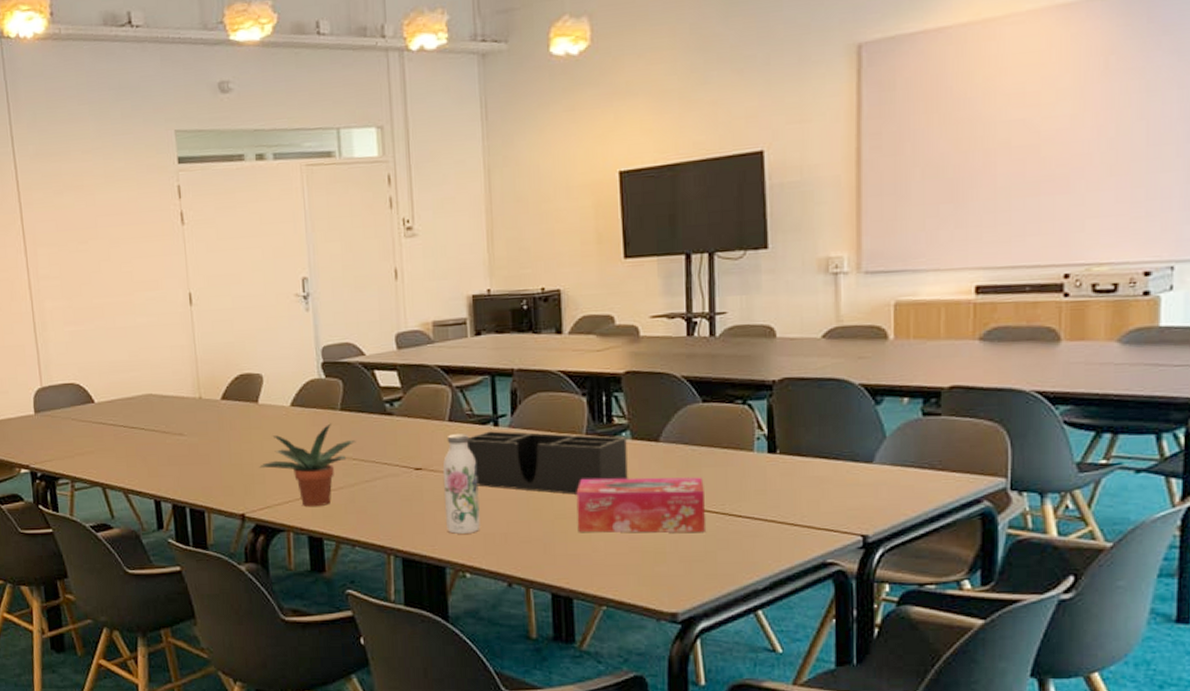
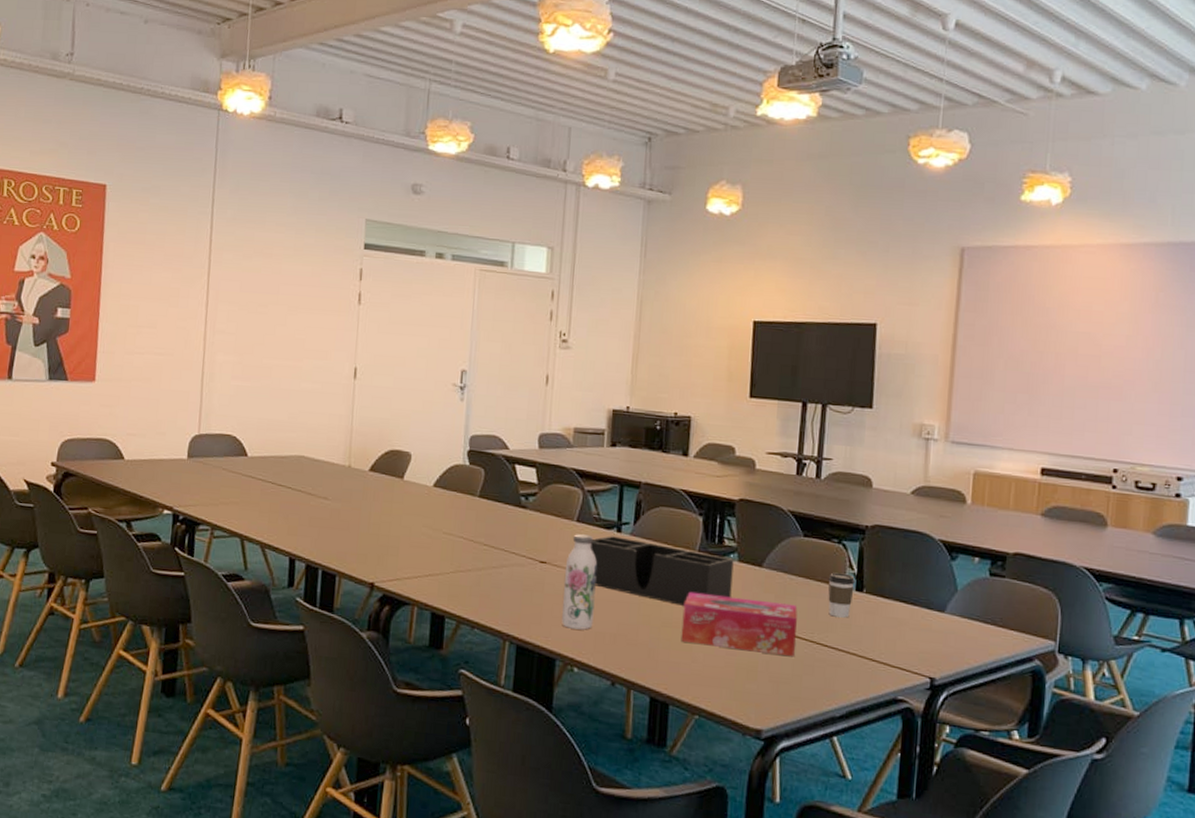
potted plant: present [259,423,356,507] -> none [395,508,489,586]
coffee cup: none [735,436,766,484] -> present [828,572,855,618]

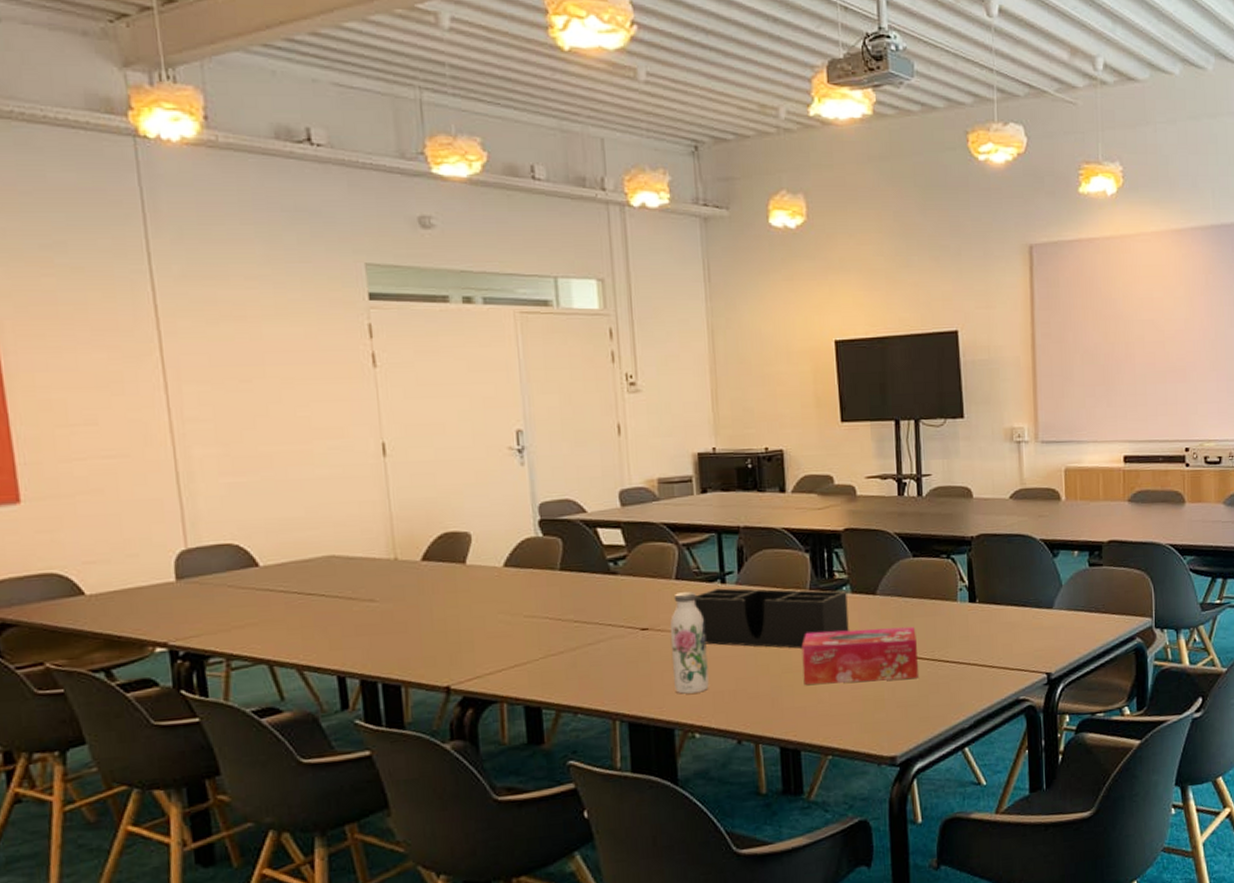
coffee cup: present [828,572,855,618] -> none [941,587,968,632]

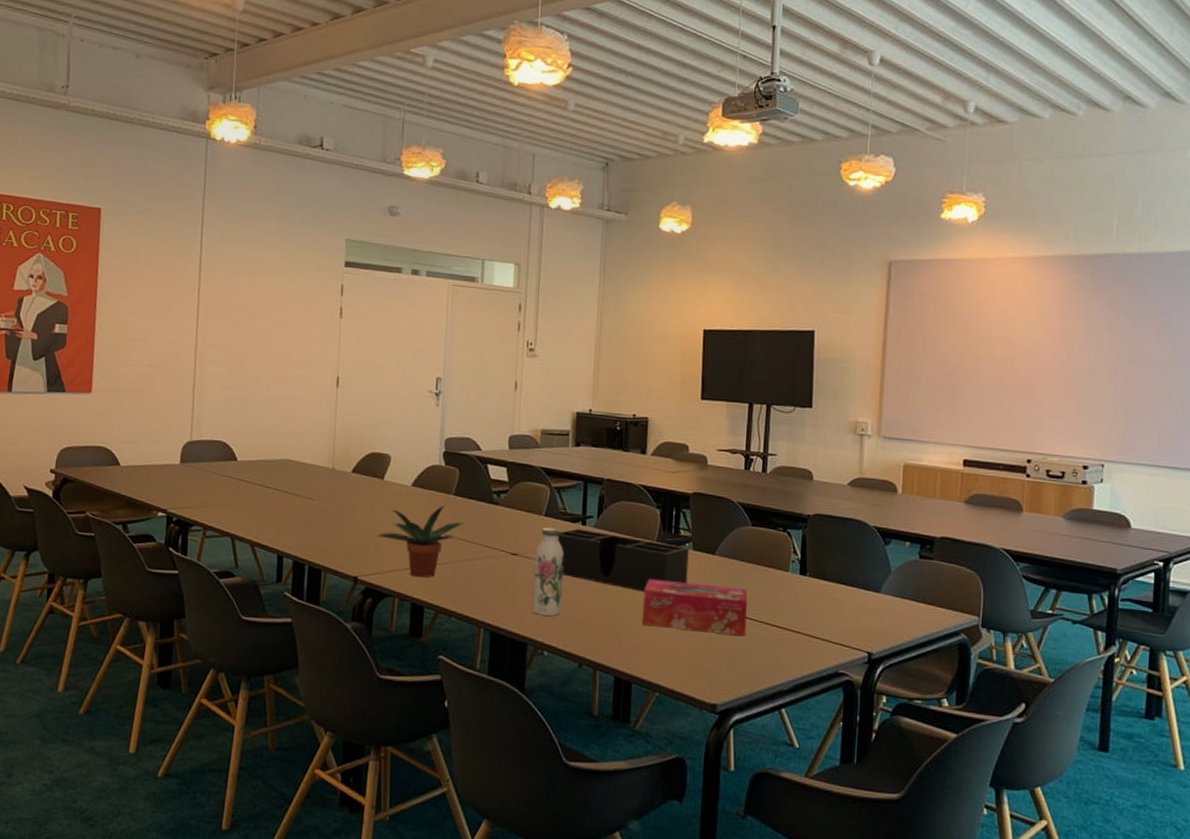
potted plant: none [467,584,578,675] -> present [376,505,464,578]

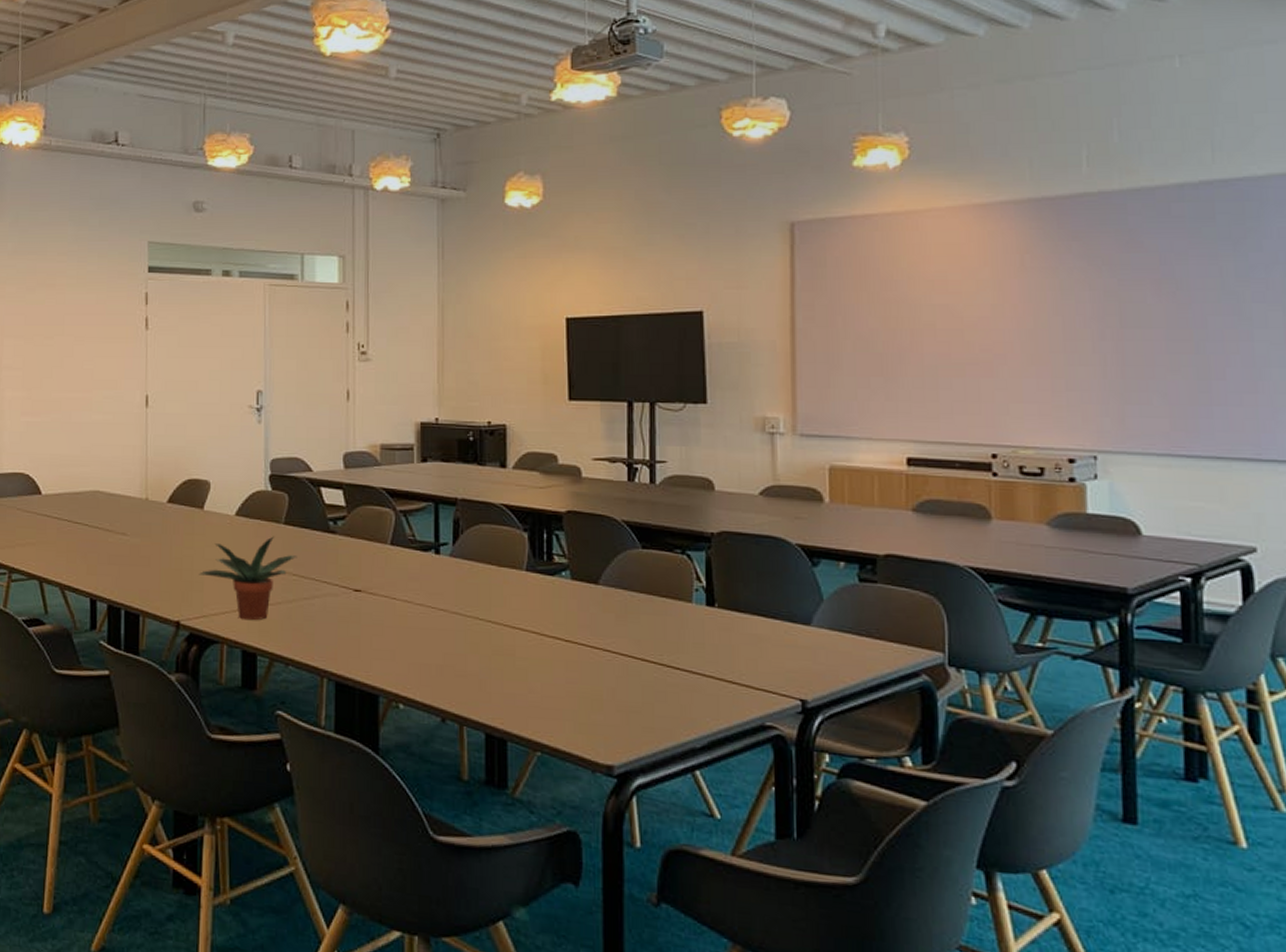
water bottle: present [532,527,564,616] -> none [381,558,417,662]
desk organizer: present [558,528,689,592] -> none [408,558,566,631]
tissue box: present [642,578,748,637] -> none [514,615,643,683]

